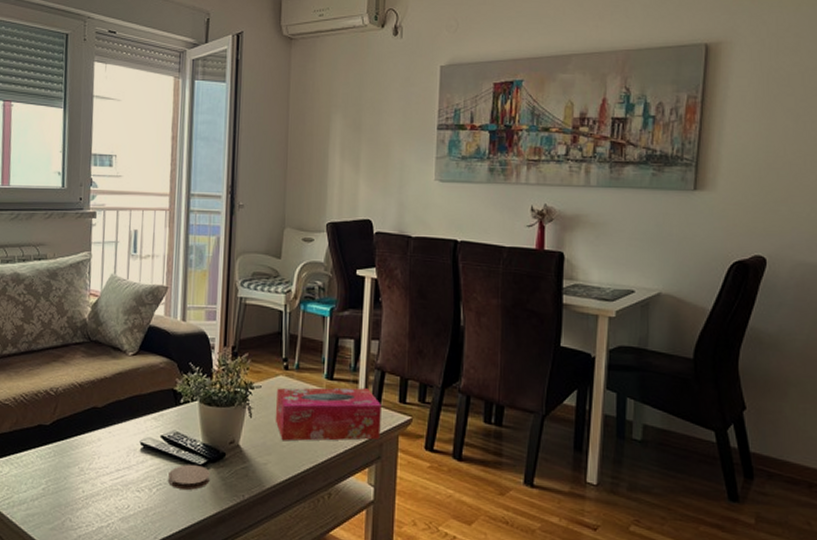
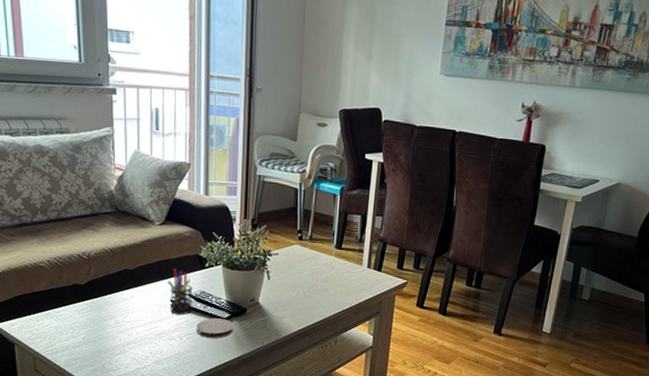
pen holder: none [138,406,166,461] -> present [167,269,193,315]
tissue box: present [275,387,381,441] -> none [290,255,382,300]

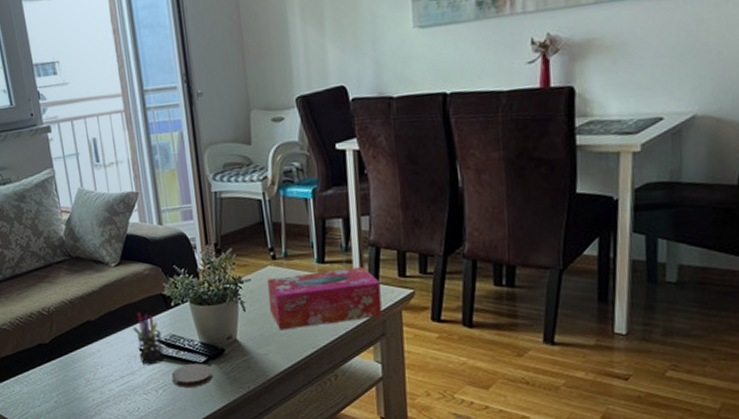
tissue box: none [290,255,382,300] -> present [267,267,383,330]

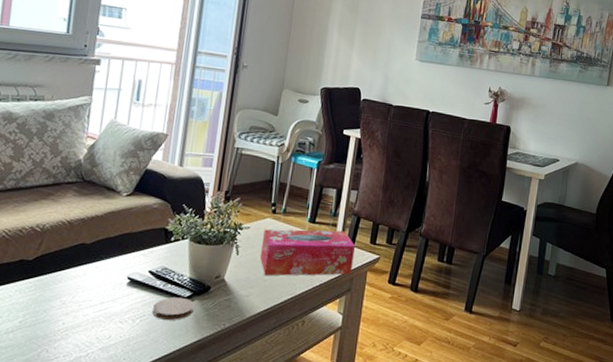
pen holder: present [133,313,164,365] -> none [126,243,154,294]

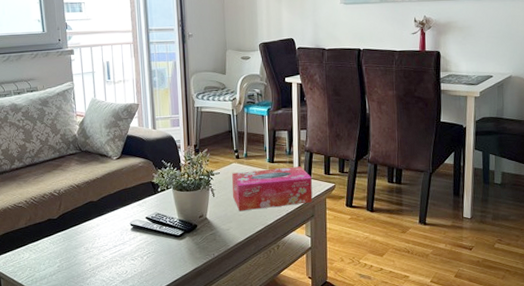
coaster: present [152,296,195,320] -> none [155,235,187,255]

